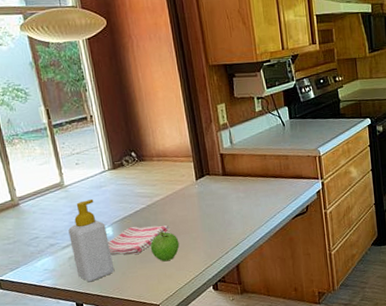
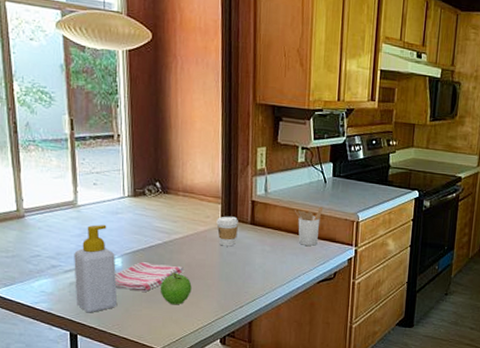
coffee cup: none [191,171,213,200] -> present [216,216,238,247]
utensil holder: none [260,148,286,187] -> present [294,206,324,246]

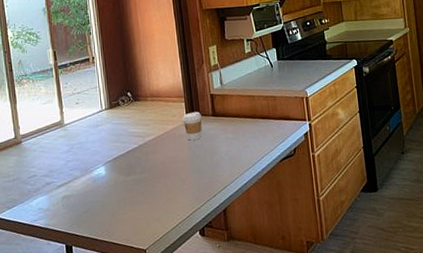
soap bottle: present [74,224,118,313] -> none [64,138,105,224]
dish towel: present [114,262,184,292] -> none [100,166,159,196]
fruit: present [160,272,192,305] -> none [140,172,168,204]
utensil holder: present [294,206,324,246] -> none [248,89,274,128]

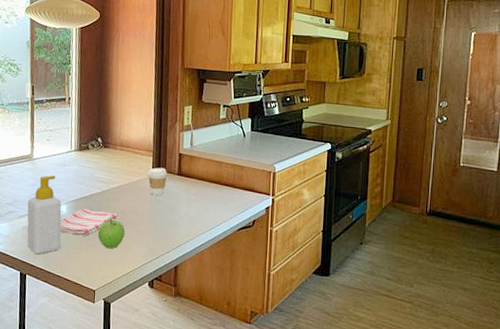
soap bottle: none [64,138,105,224] -> present [27,175,62,255]
dish towel: none [100,166,159,196] -> present [59,209,119,236]
fruit: none [140,172,168,204] -> present [97,219,125,249]

